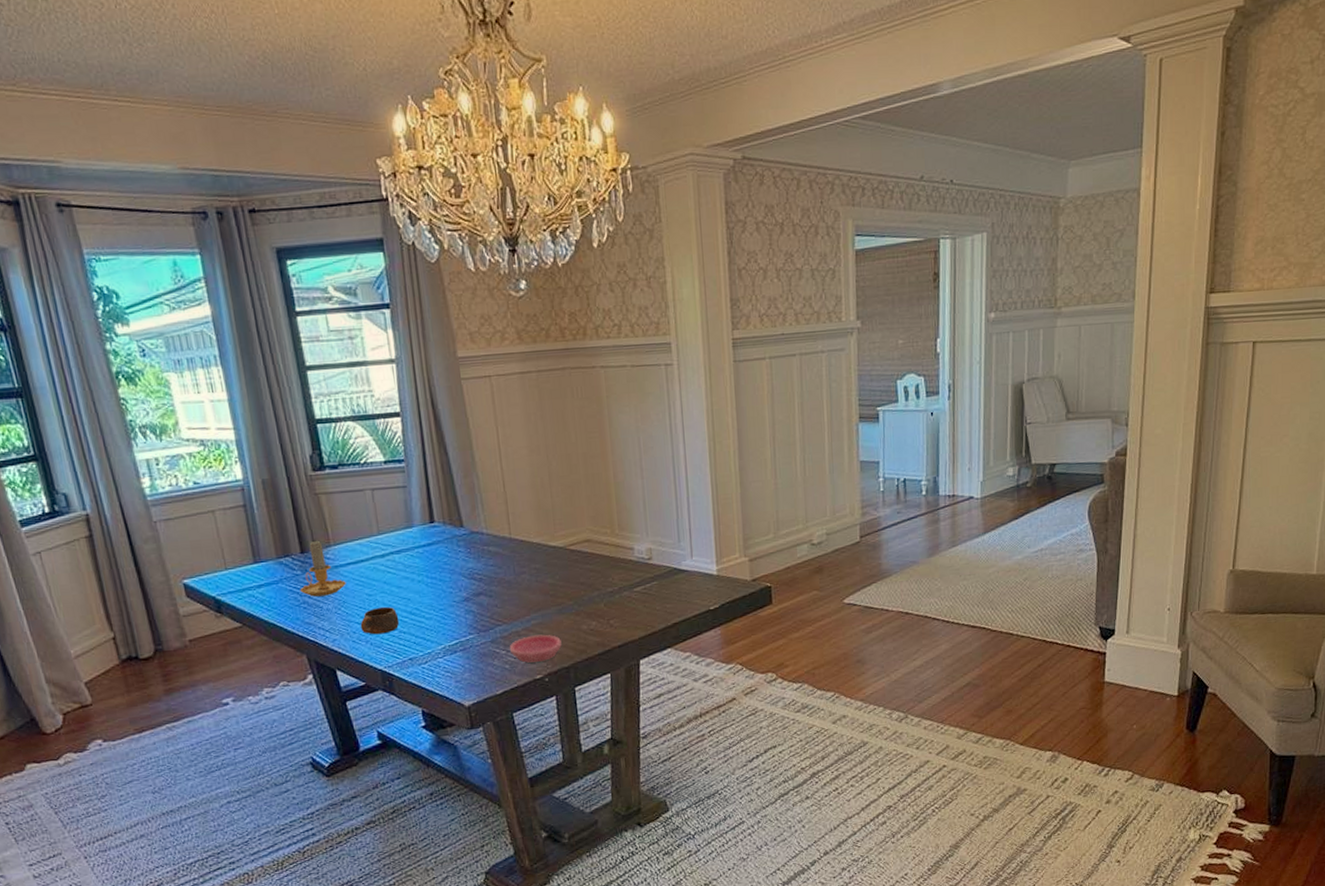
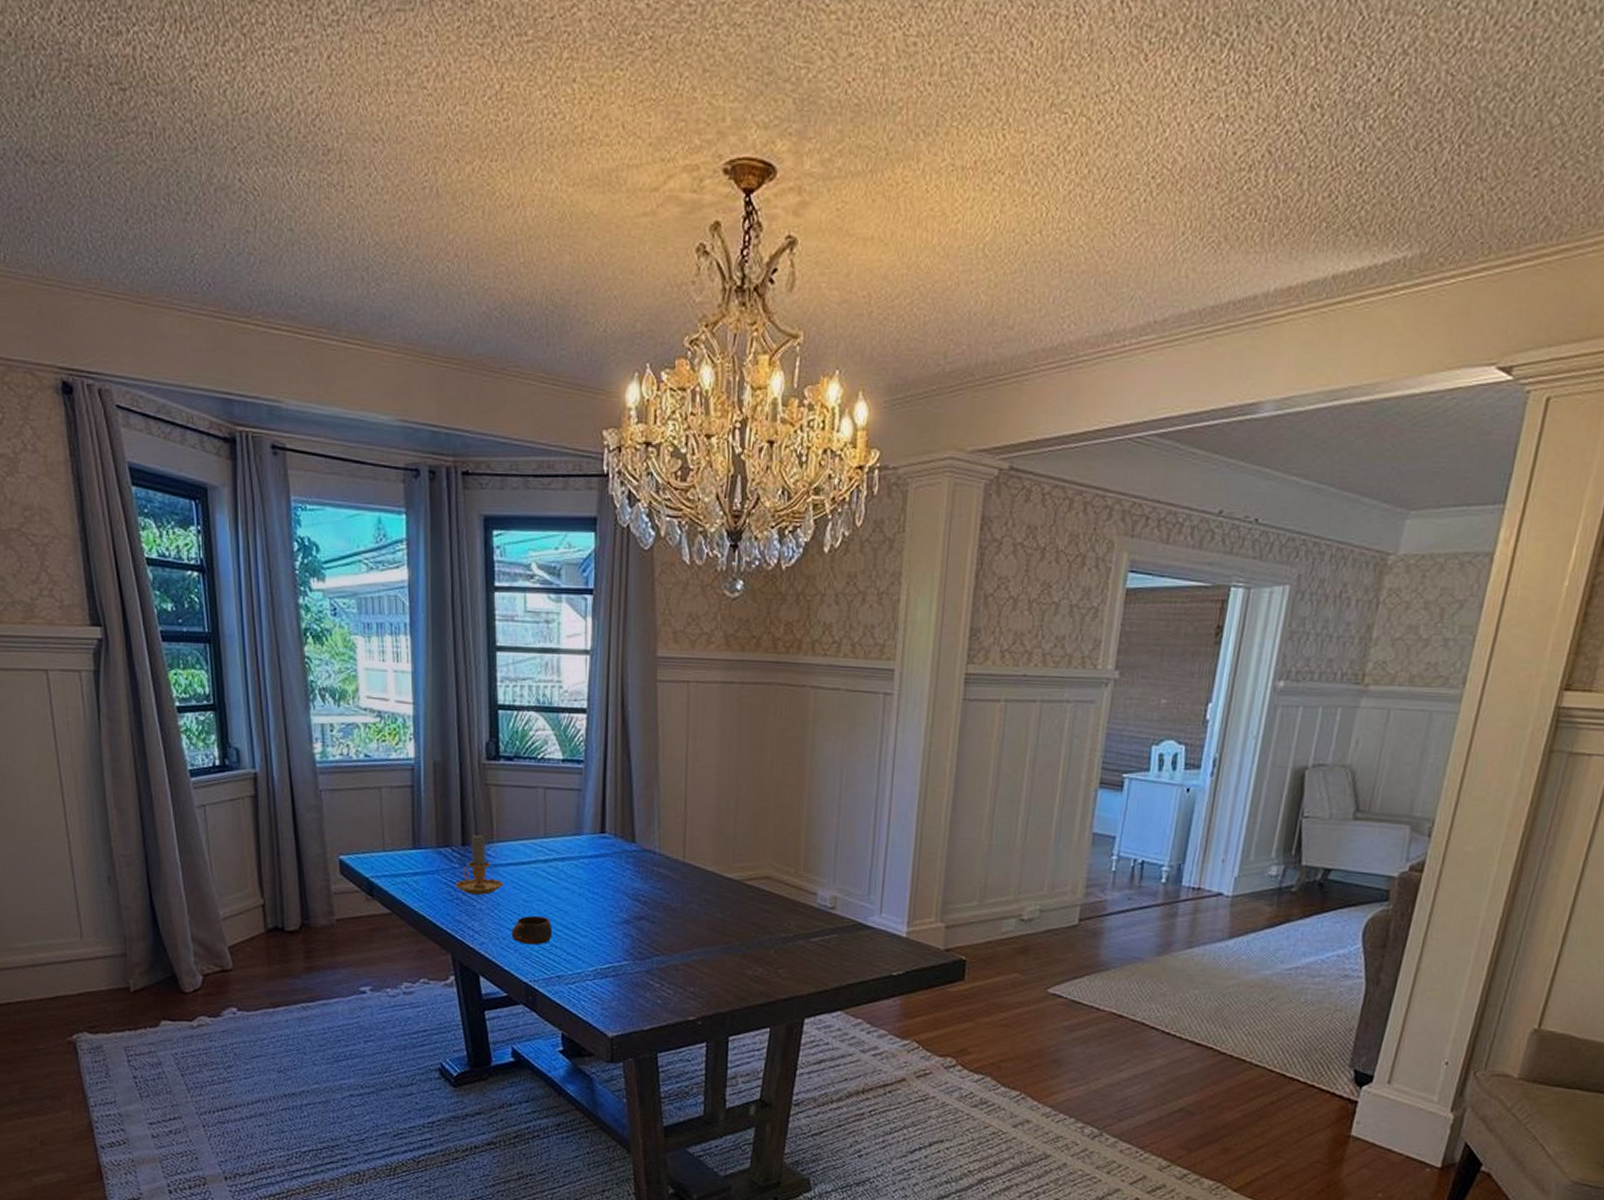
saucer: present [509,634,562,663] -> none [664,972,722,1002]

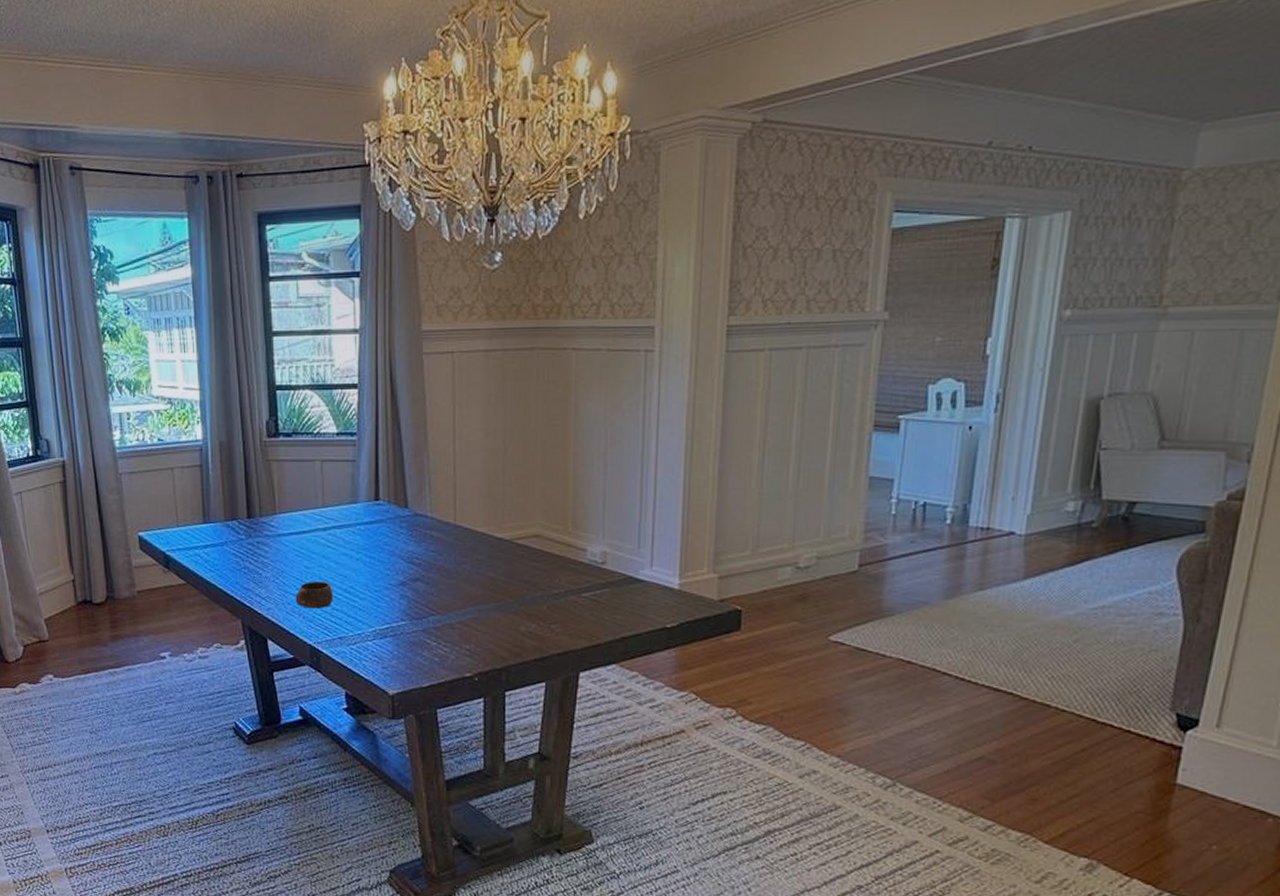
candle: present [455,832,504,895] -> none [242,505,287,563]

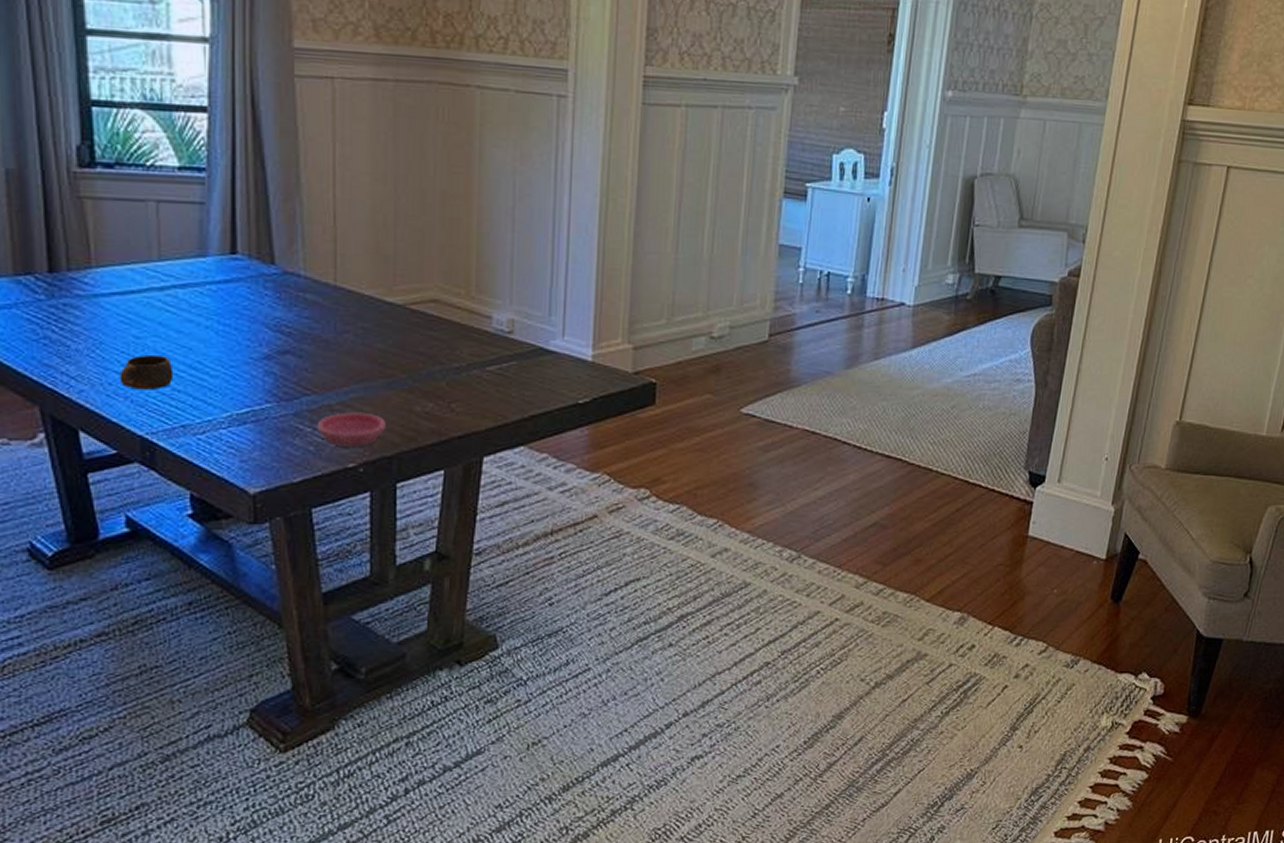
saucer: none [440,630,496,659] -> present [316,412,386,446]

